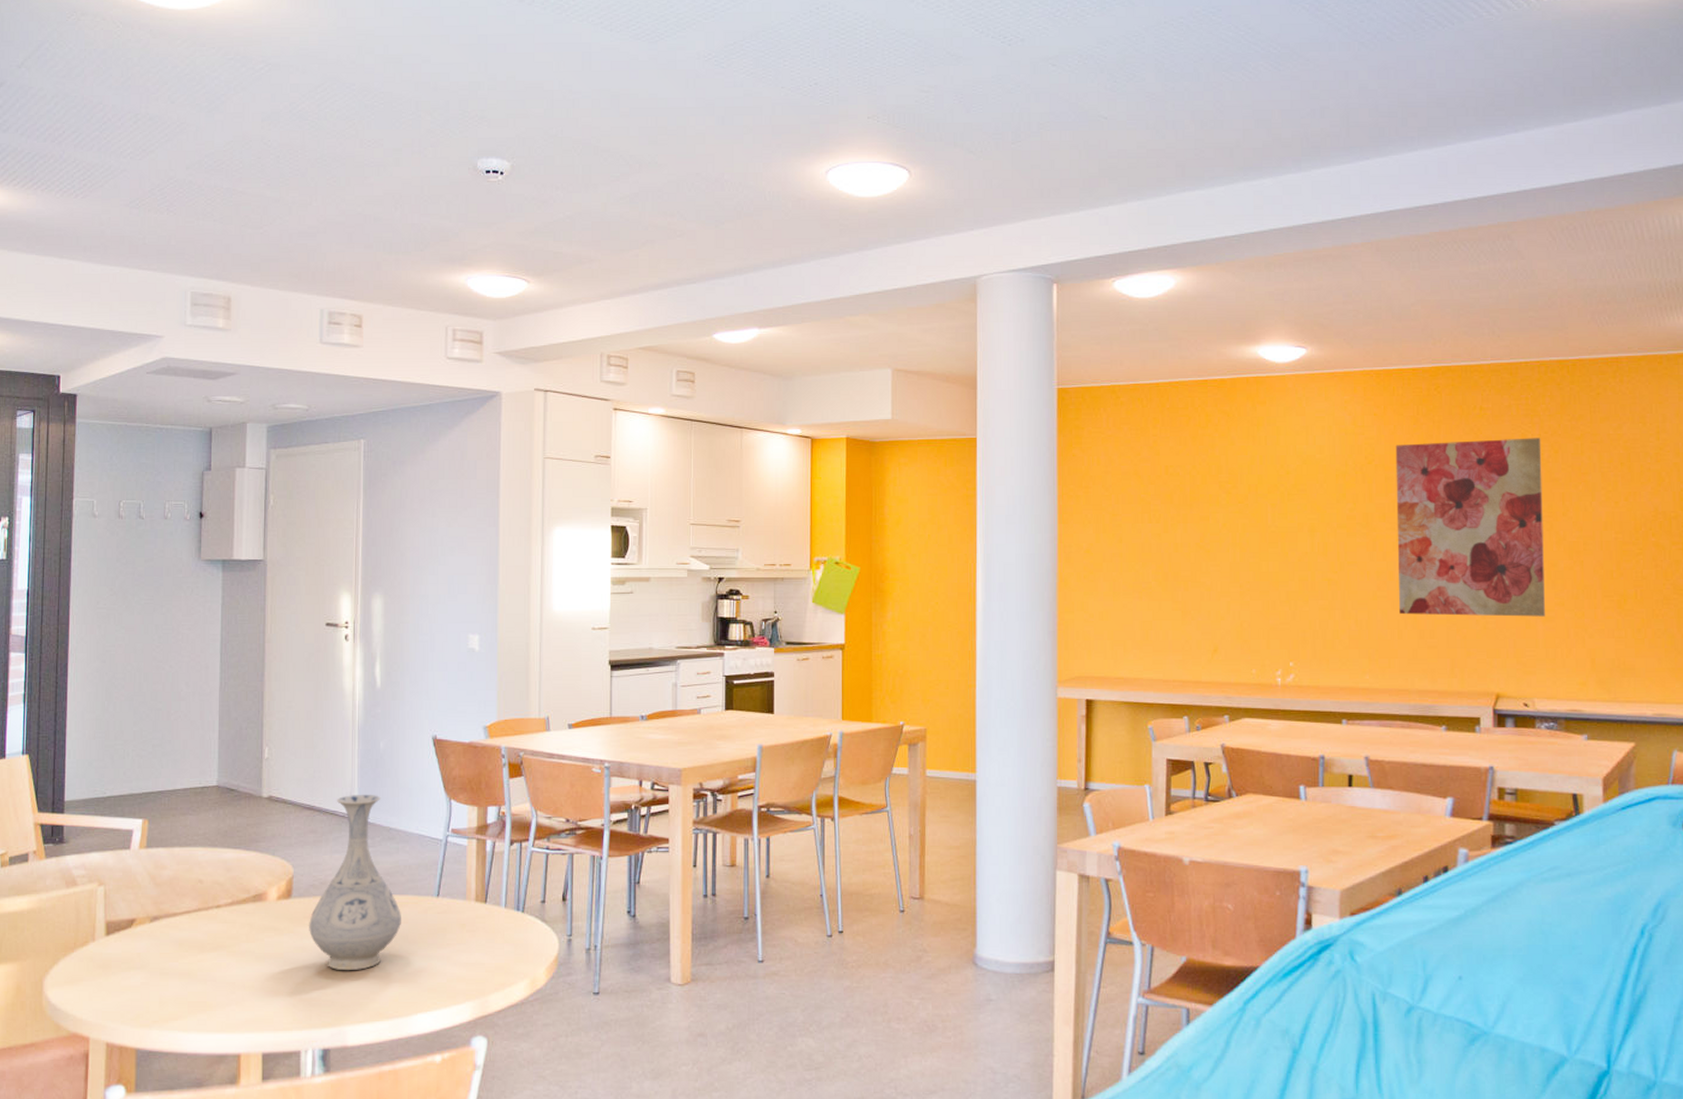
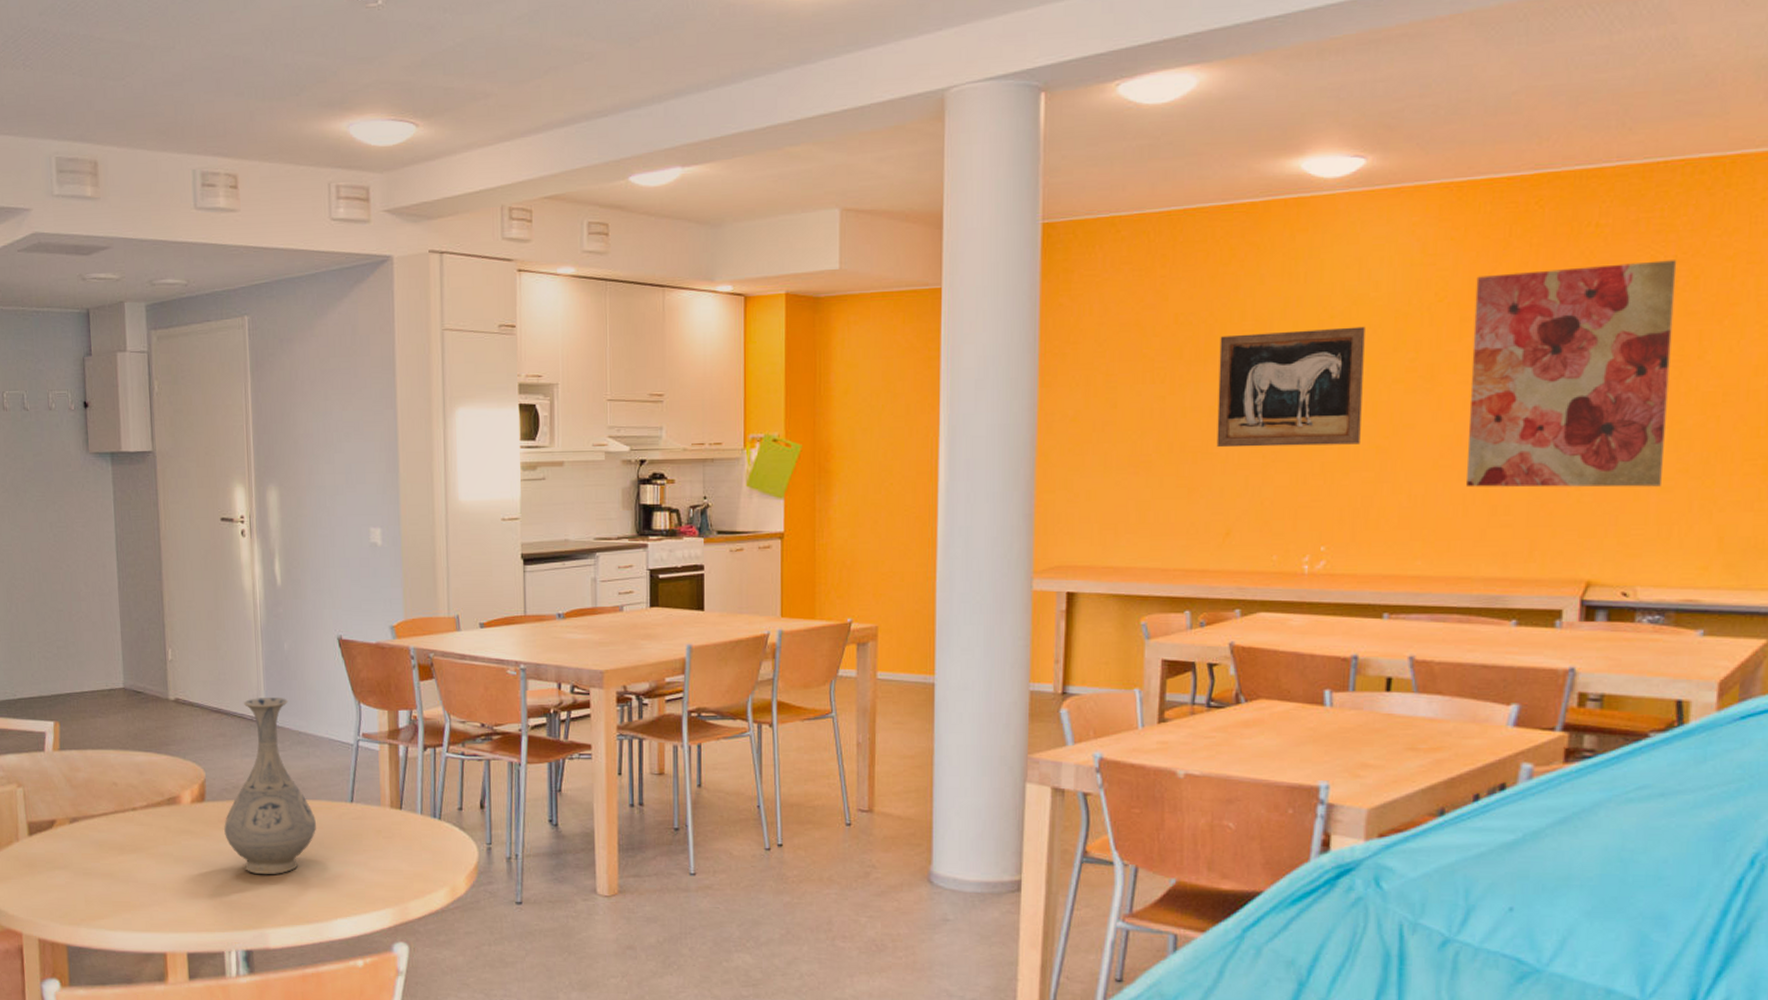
wall art: none [1202,481,1315,578] -> present [1216,326,1365,448]

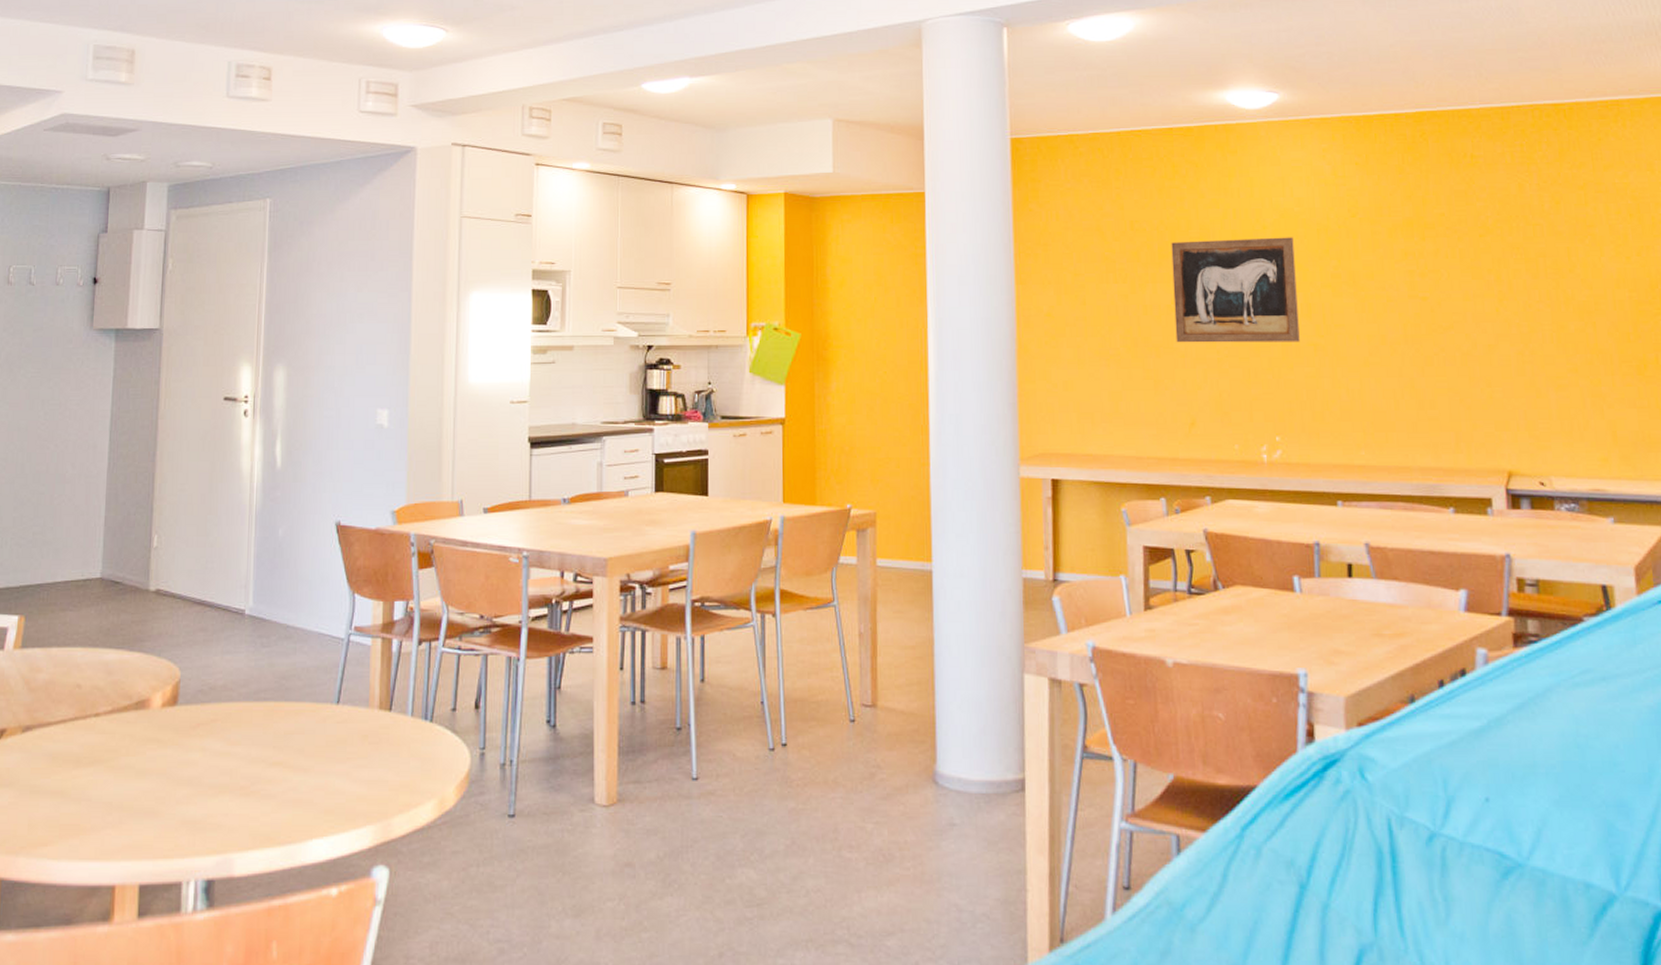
vase: present [223,697,316,875] -> none [194,587,297,789]
wall art: present [1467,260,1677,488] -> none [1380,187,1557,385]

